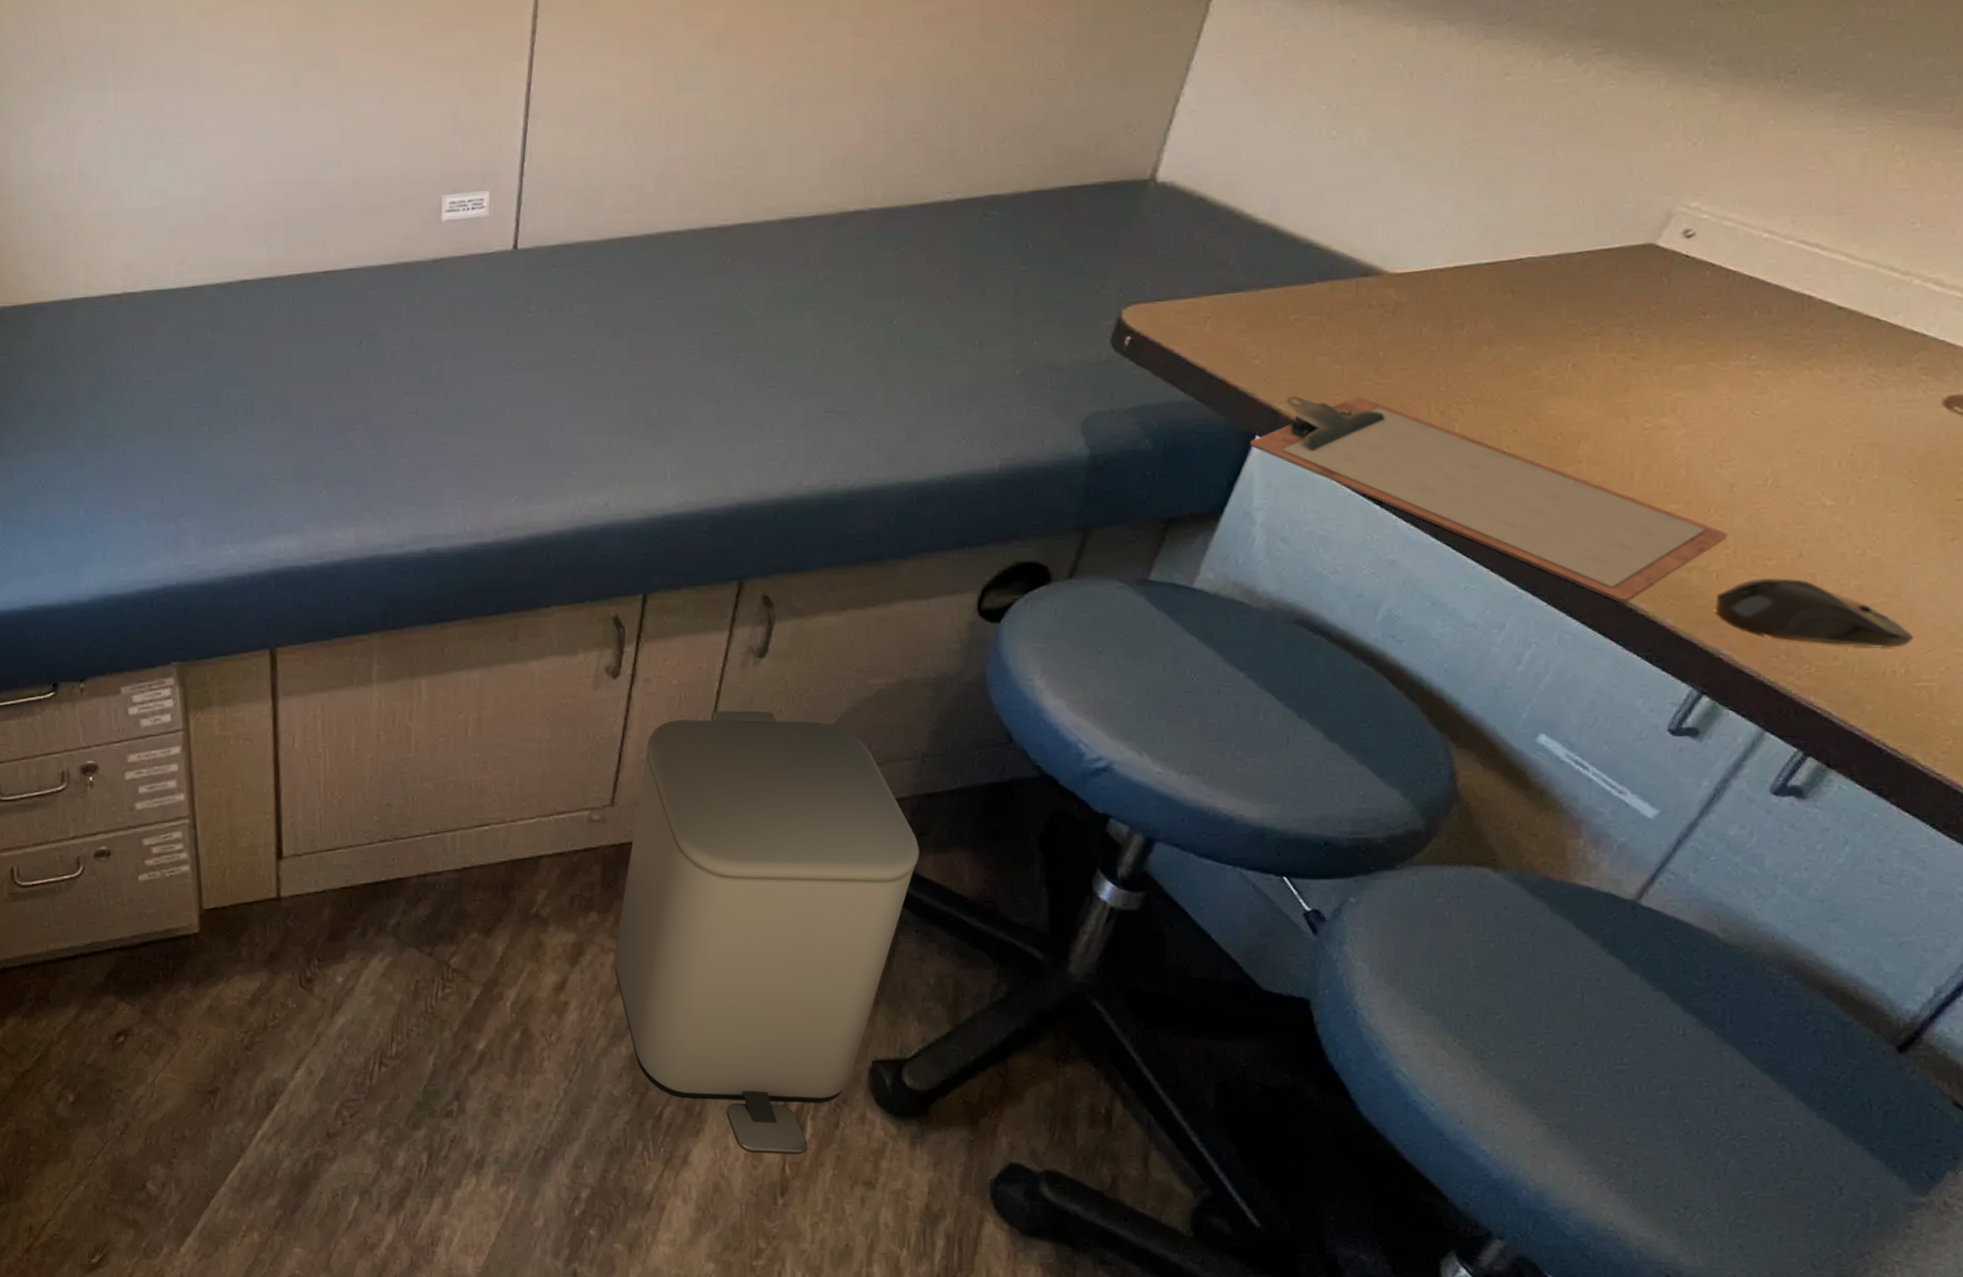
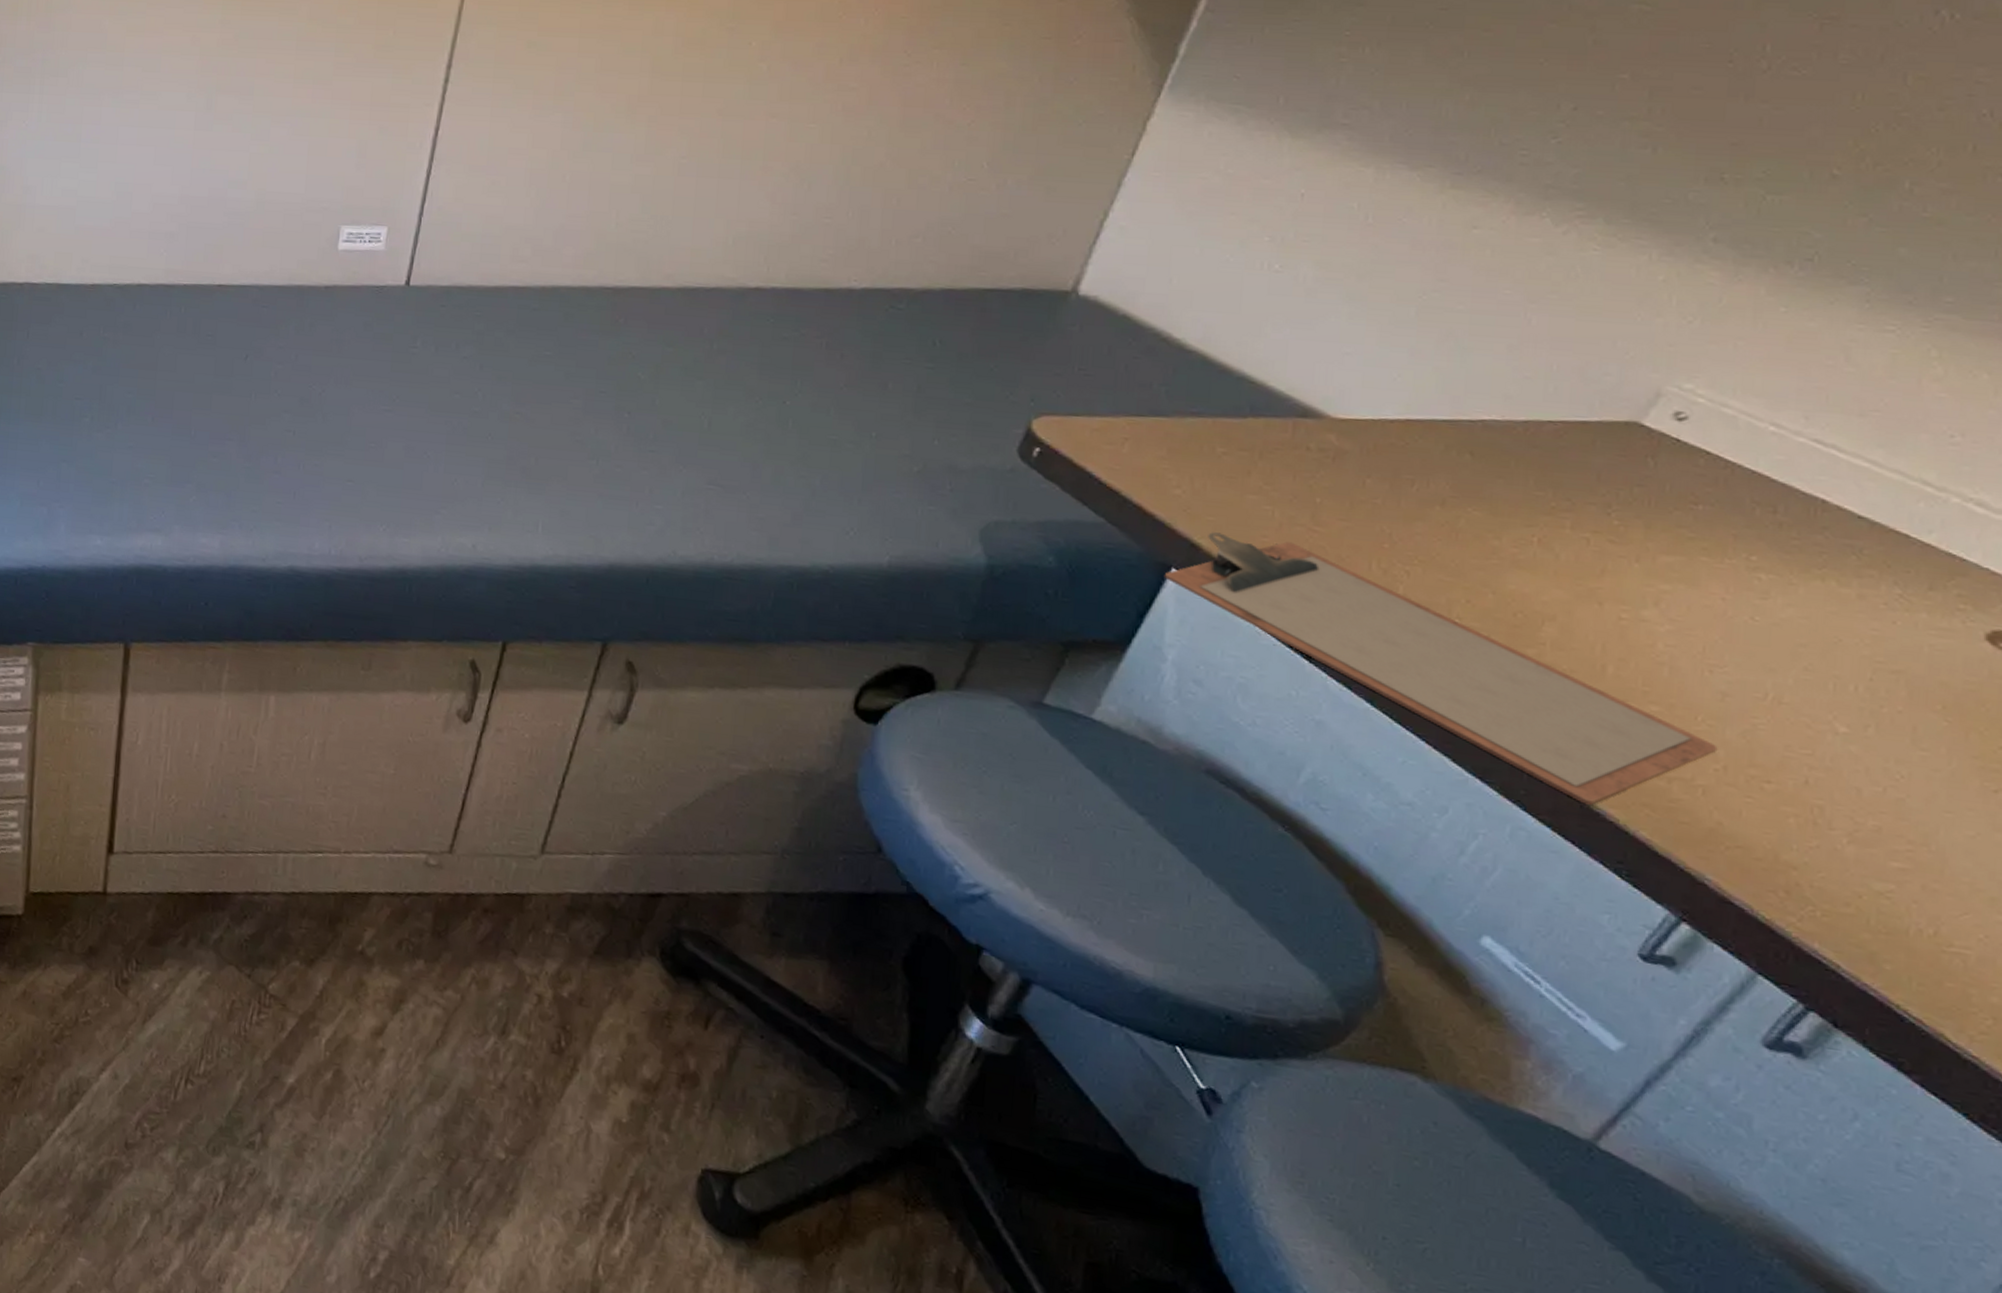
pedal bin: present [614,710,919,1155] -> none [436,772,772,1257]
computer mouse: present [1714,577,1913,648] -> none [1698,801,1945,904]

